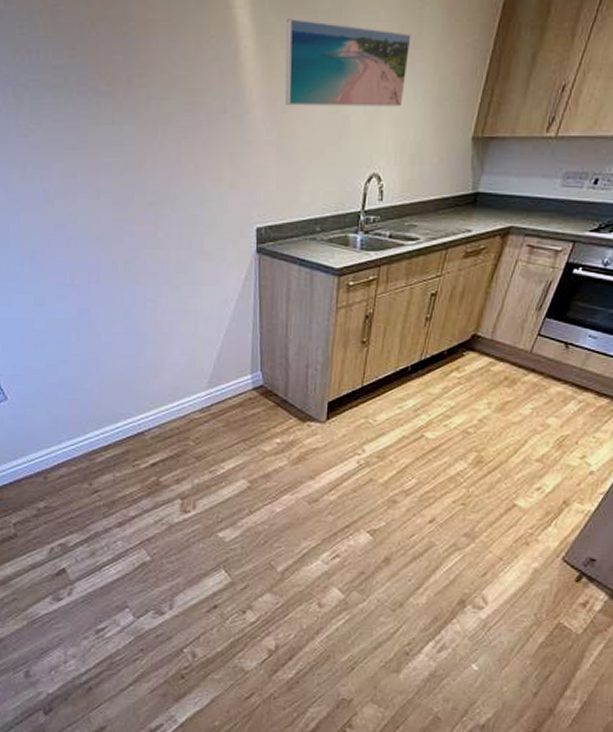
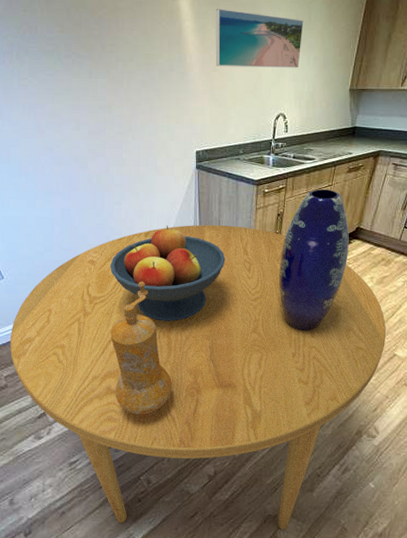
dining table: none [17,330,505,717] -> present [9,225,386,530]
fruit bowl: none [143,331,294,458] -> present [110,225,226,321]
pepper mill: none [144,405,223,576] -> present [110,281,172,416]
vase: none [363,281,462,473] -> present [278,189,349,331]

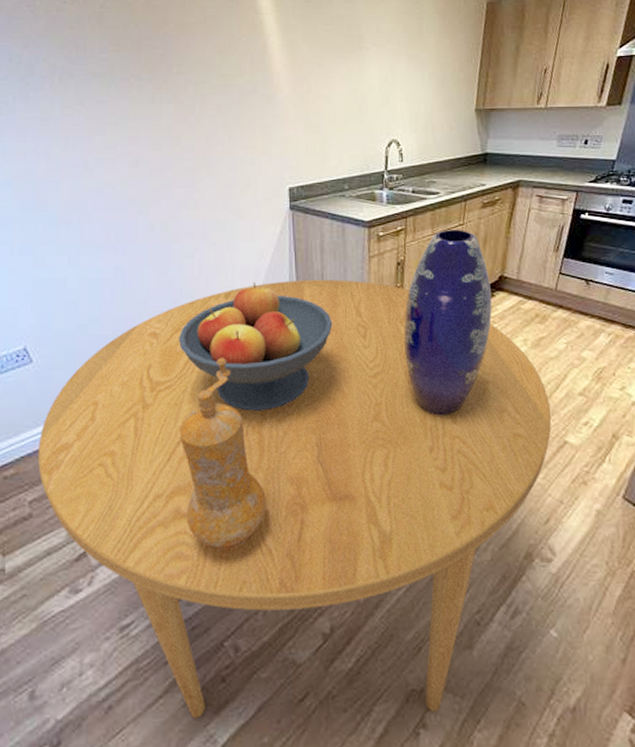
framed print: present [215,9,304,68] -> none [307,22,414,87]

